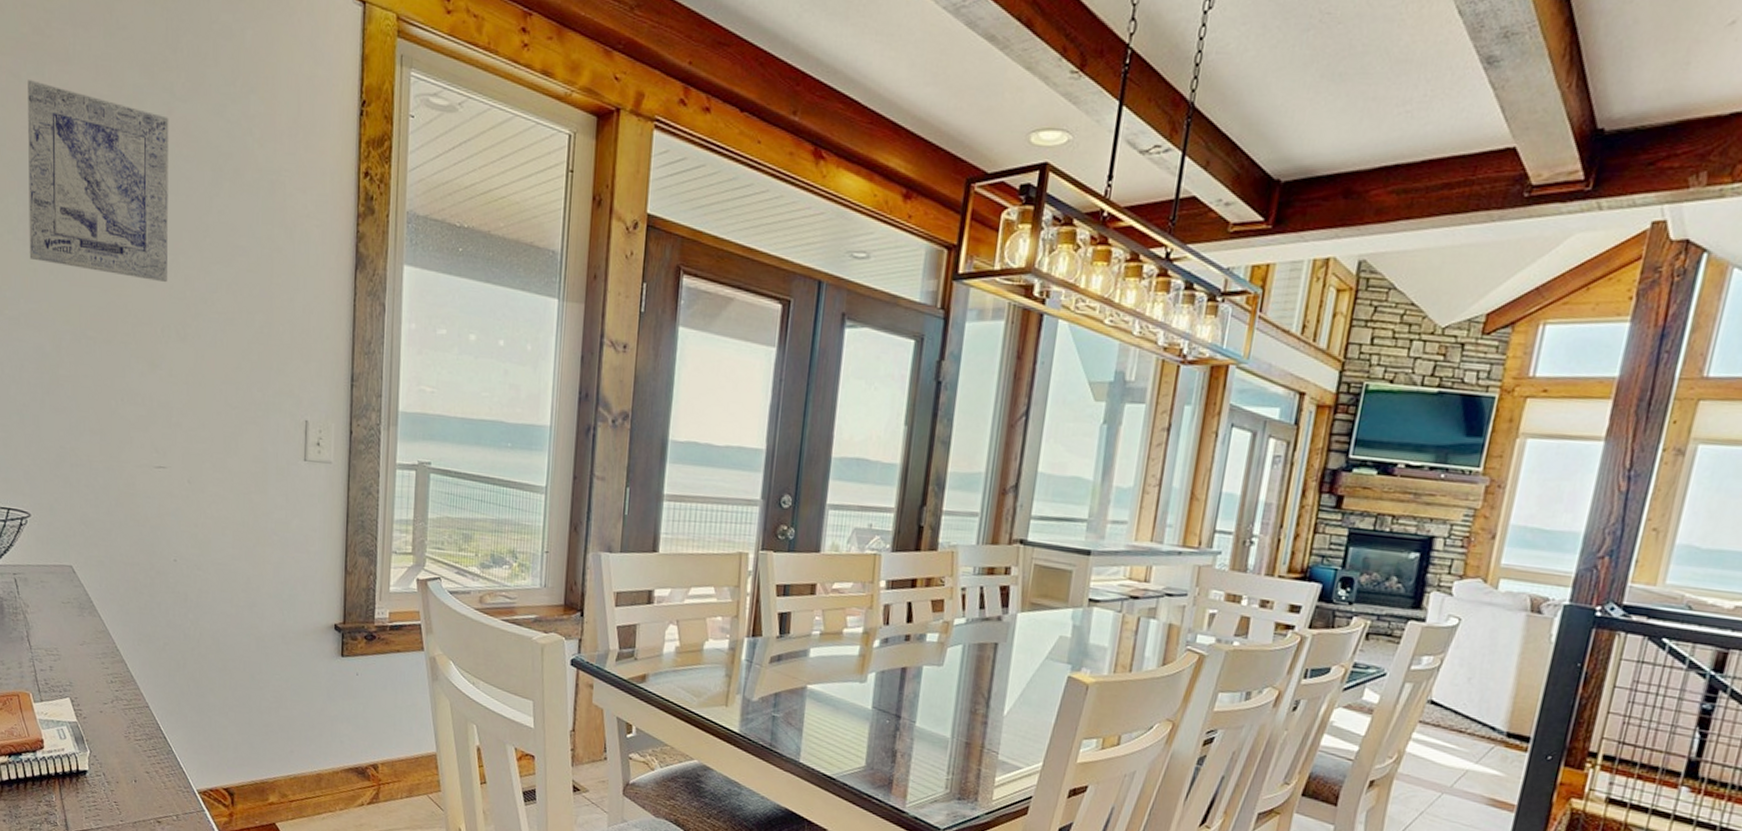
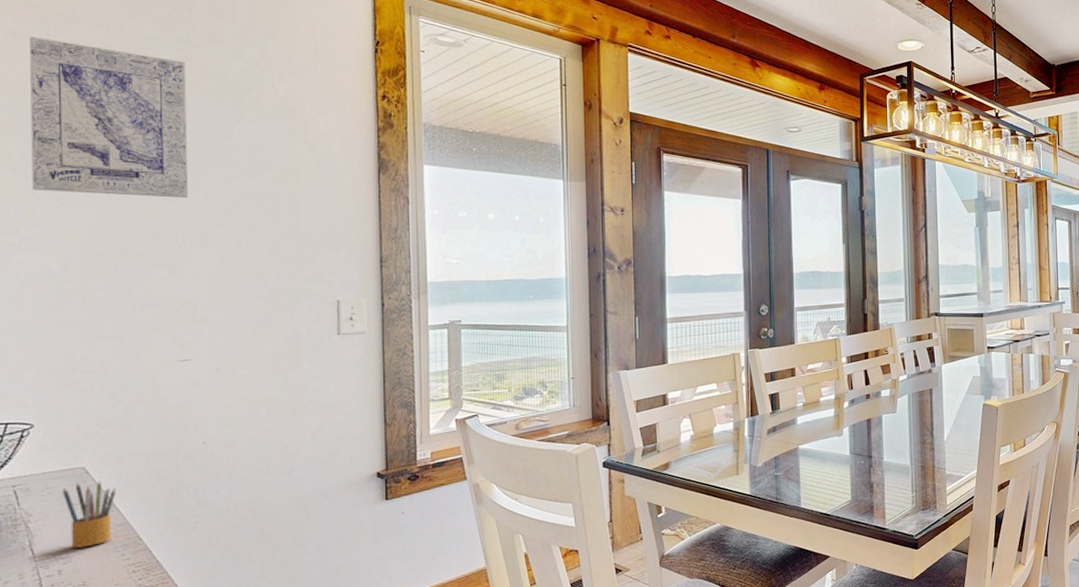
pencil box: none [54,581,98,649] -> present [63,480,116,549]

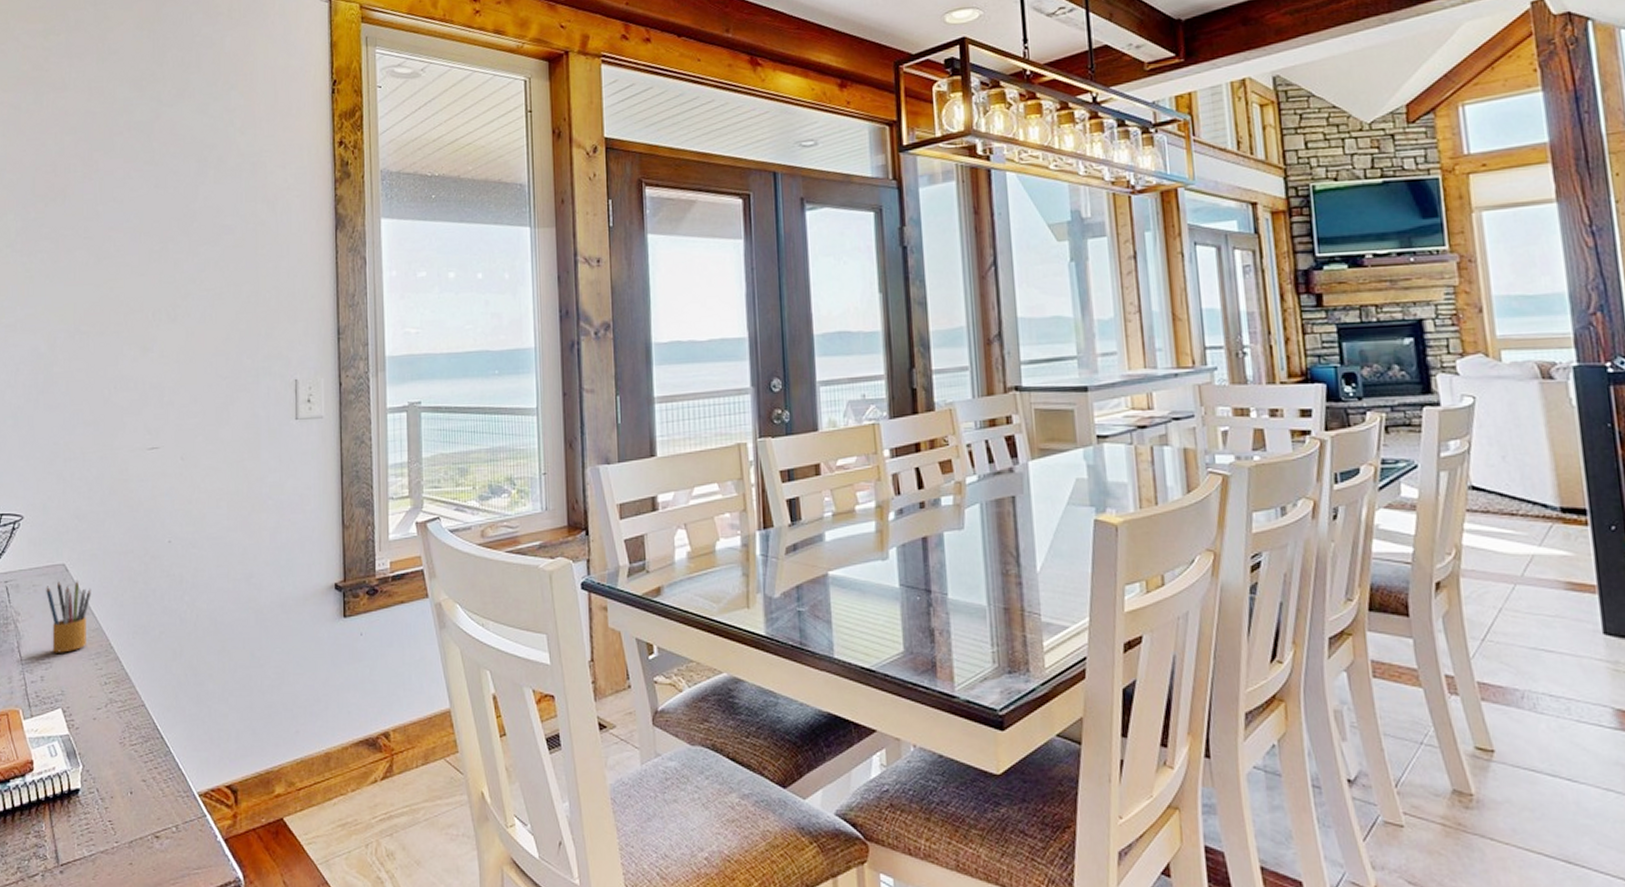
wall art: present [30,37,189,199] -> none [26,109,158,270]

